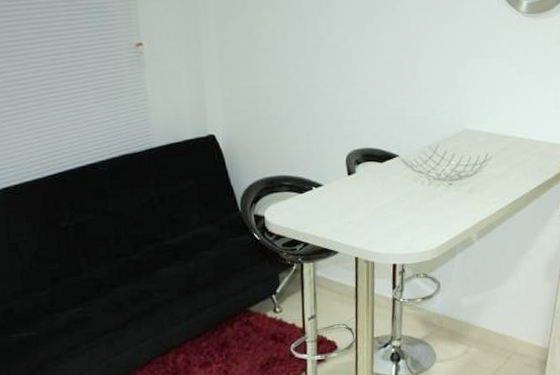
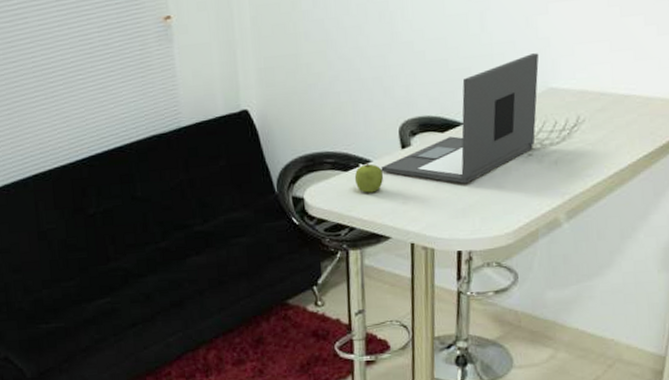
fruit: none [308,186,333,213] -> present [354,163,384,193]
laptop: none [330,100,458,207] -> present [381,53,539,184]

